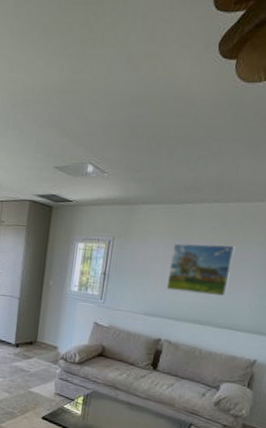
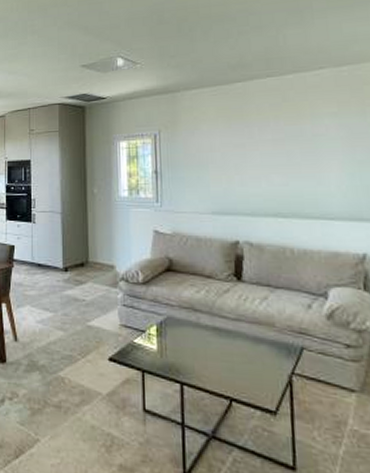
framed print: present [166,243,235,296] -> none [230,121,307,182]

